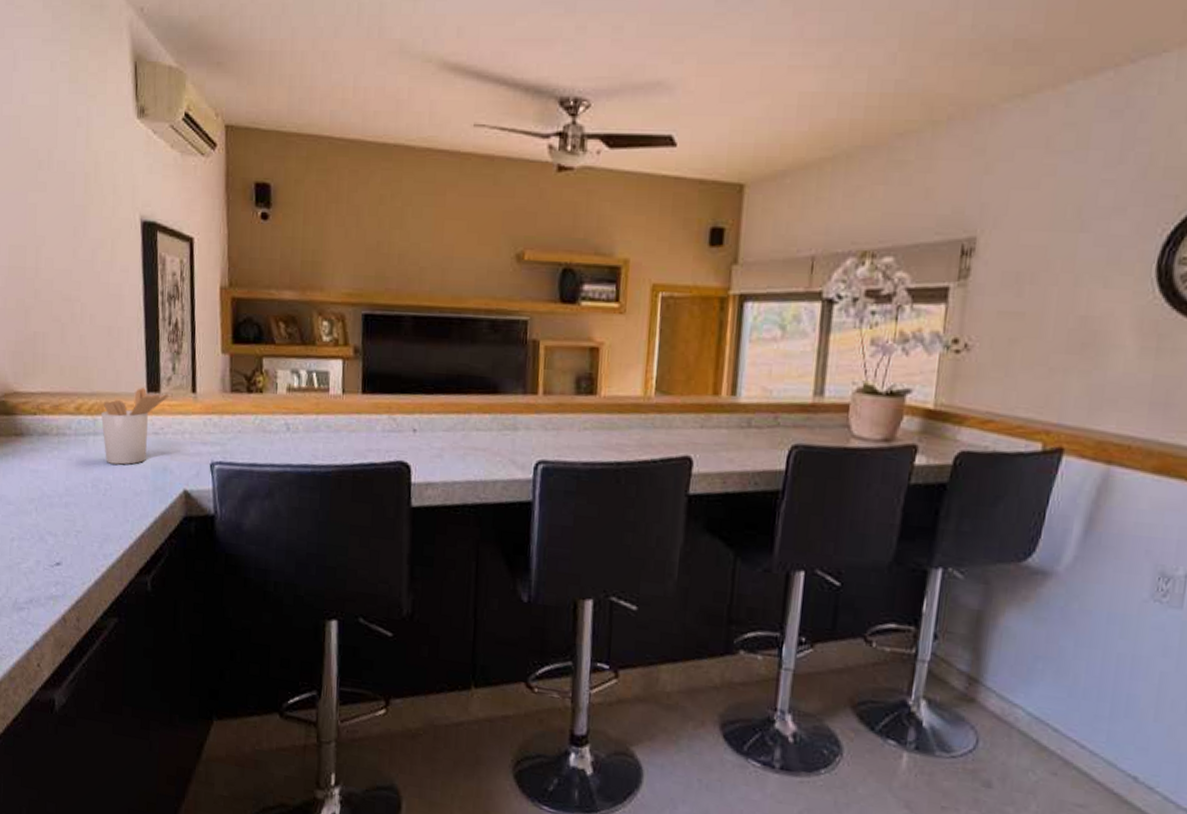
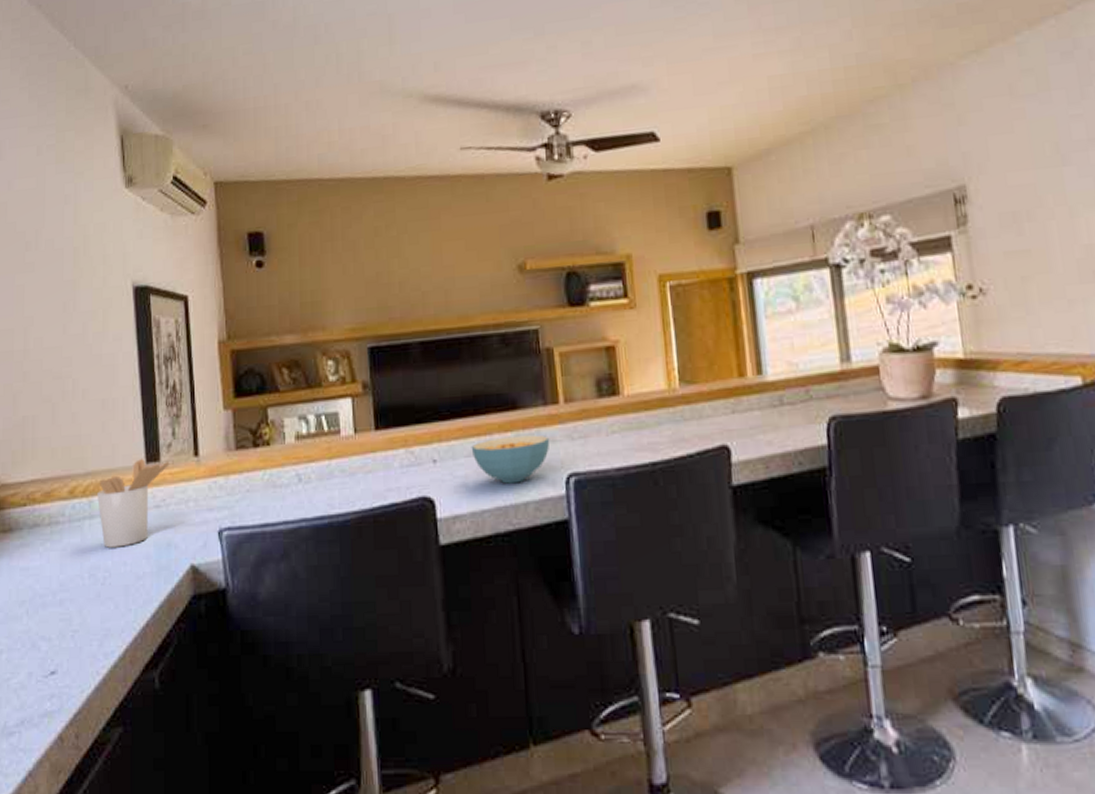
cereal bowl: none [450,418,525,462] -> present [471,435,550,484]

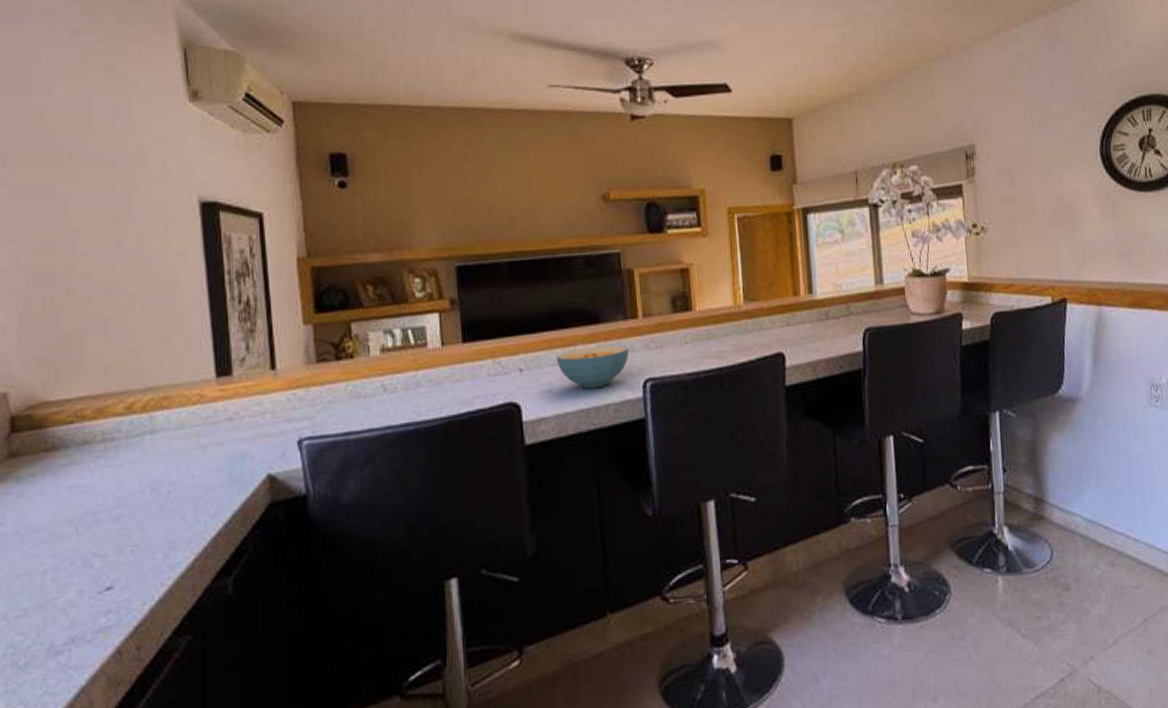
utensil holder: present [97,458,170,548] -> none [160,372,244,462]

